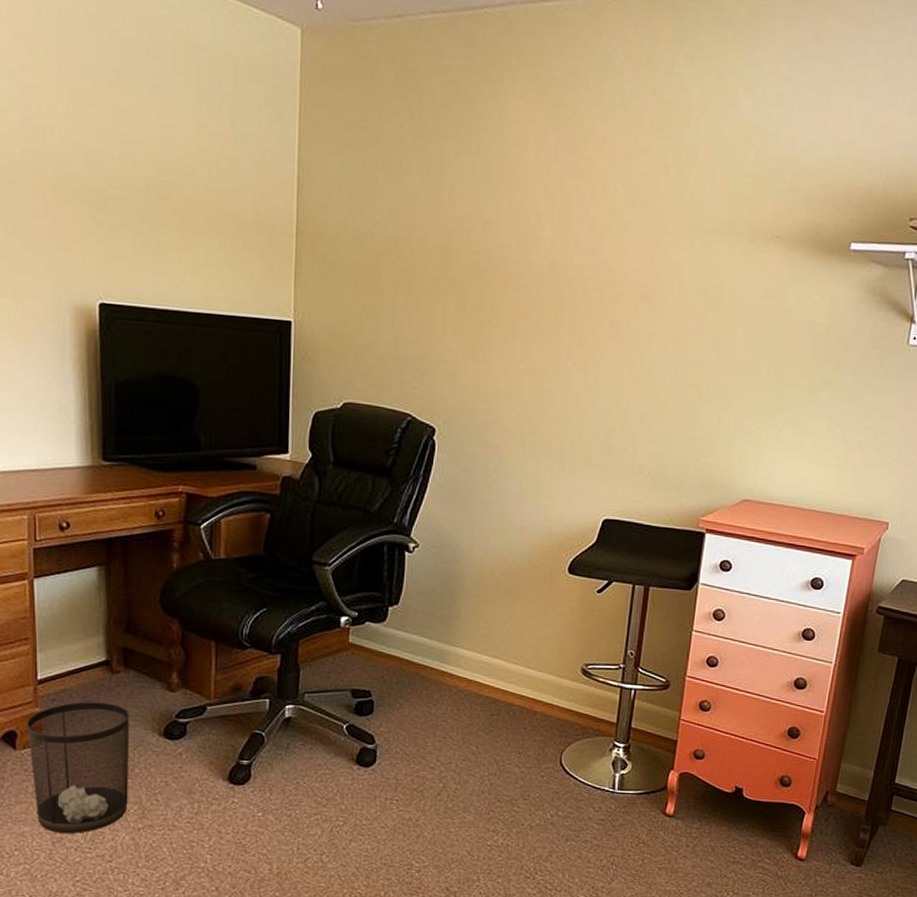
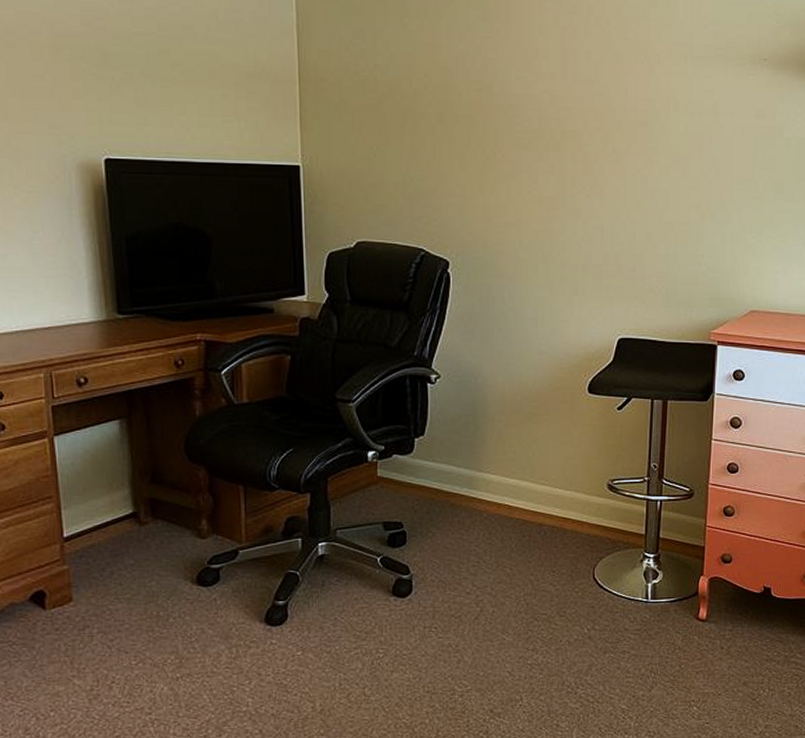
waste bin: present [27,701,129,833] -> none [55,555,164,689]

